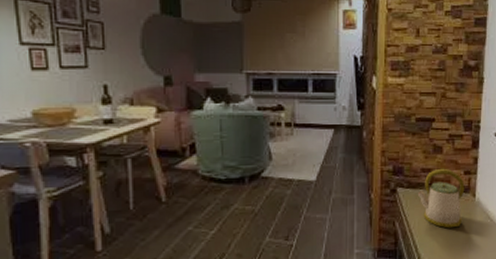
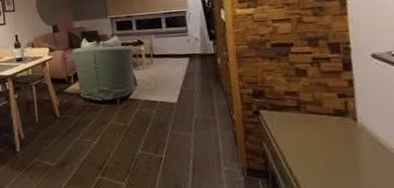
kettle: present [417,168,465,228] -> none [283,91,344,153]

